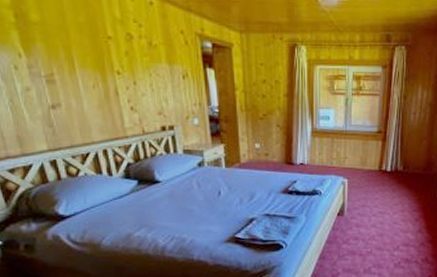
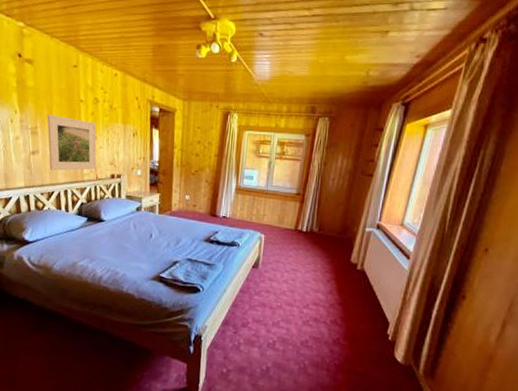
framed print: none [65,56,141,127] -> present [47,114,97,171]

